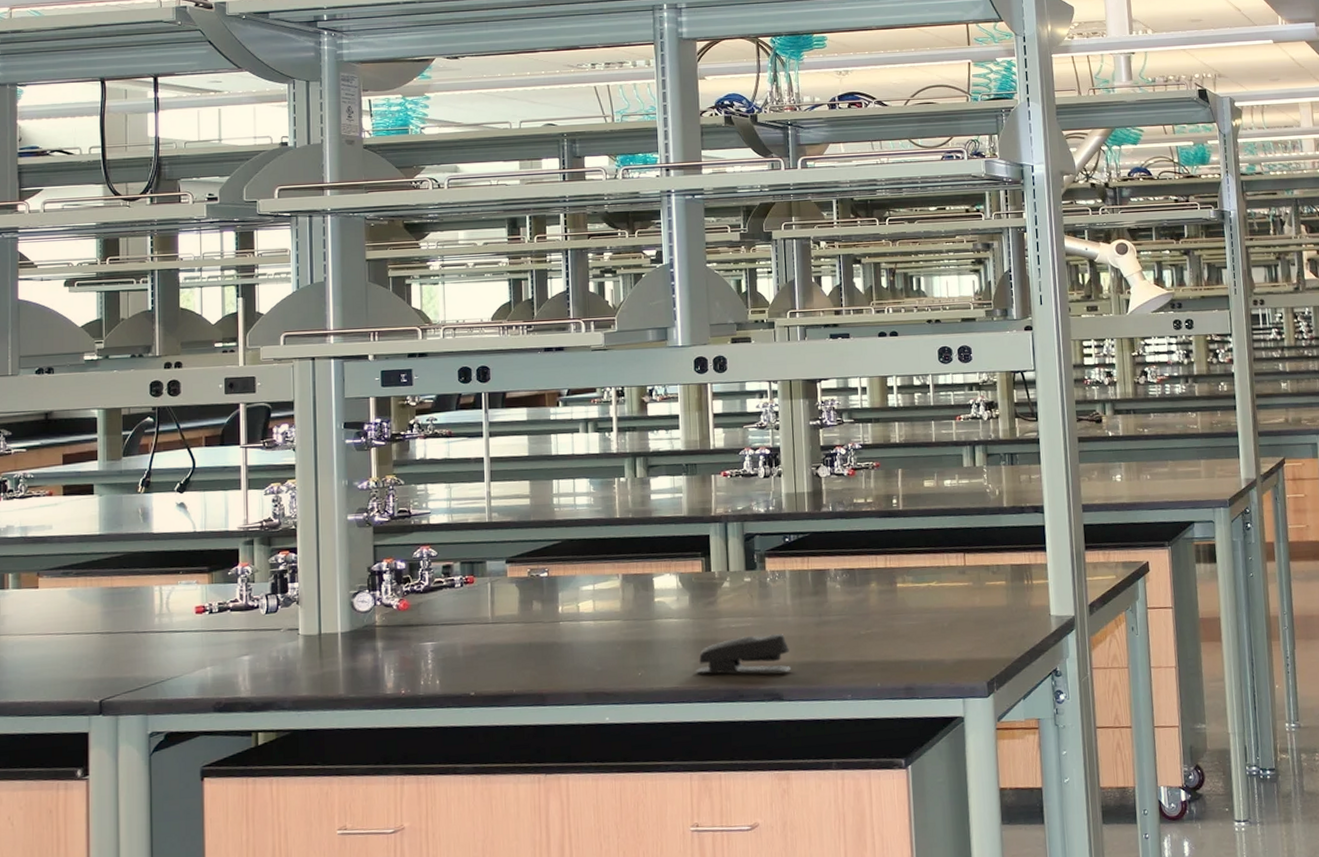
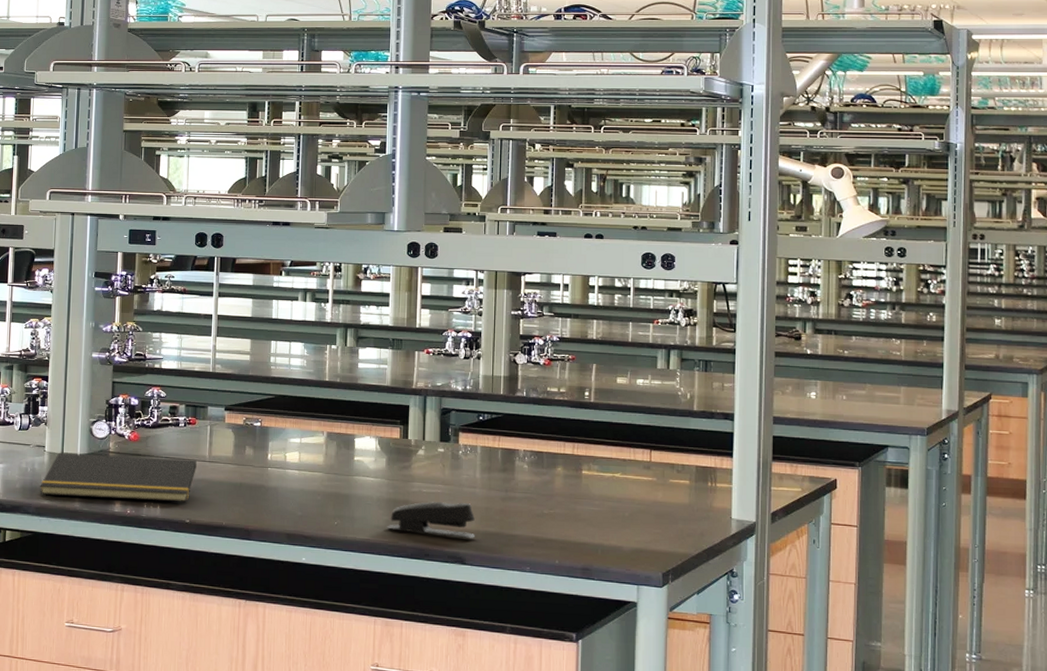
notepad: none [295,622,478,685] -> present [40,453,197,503]

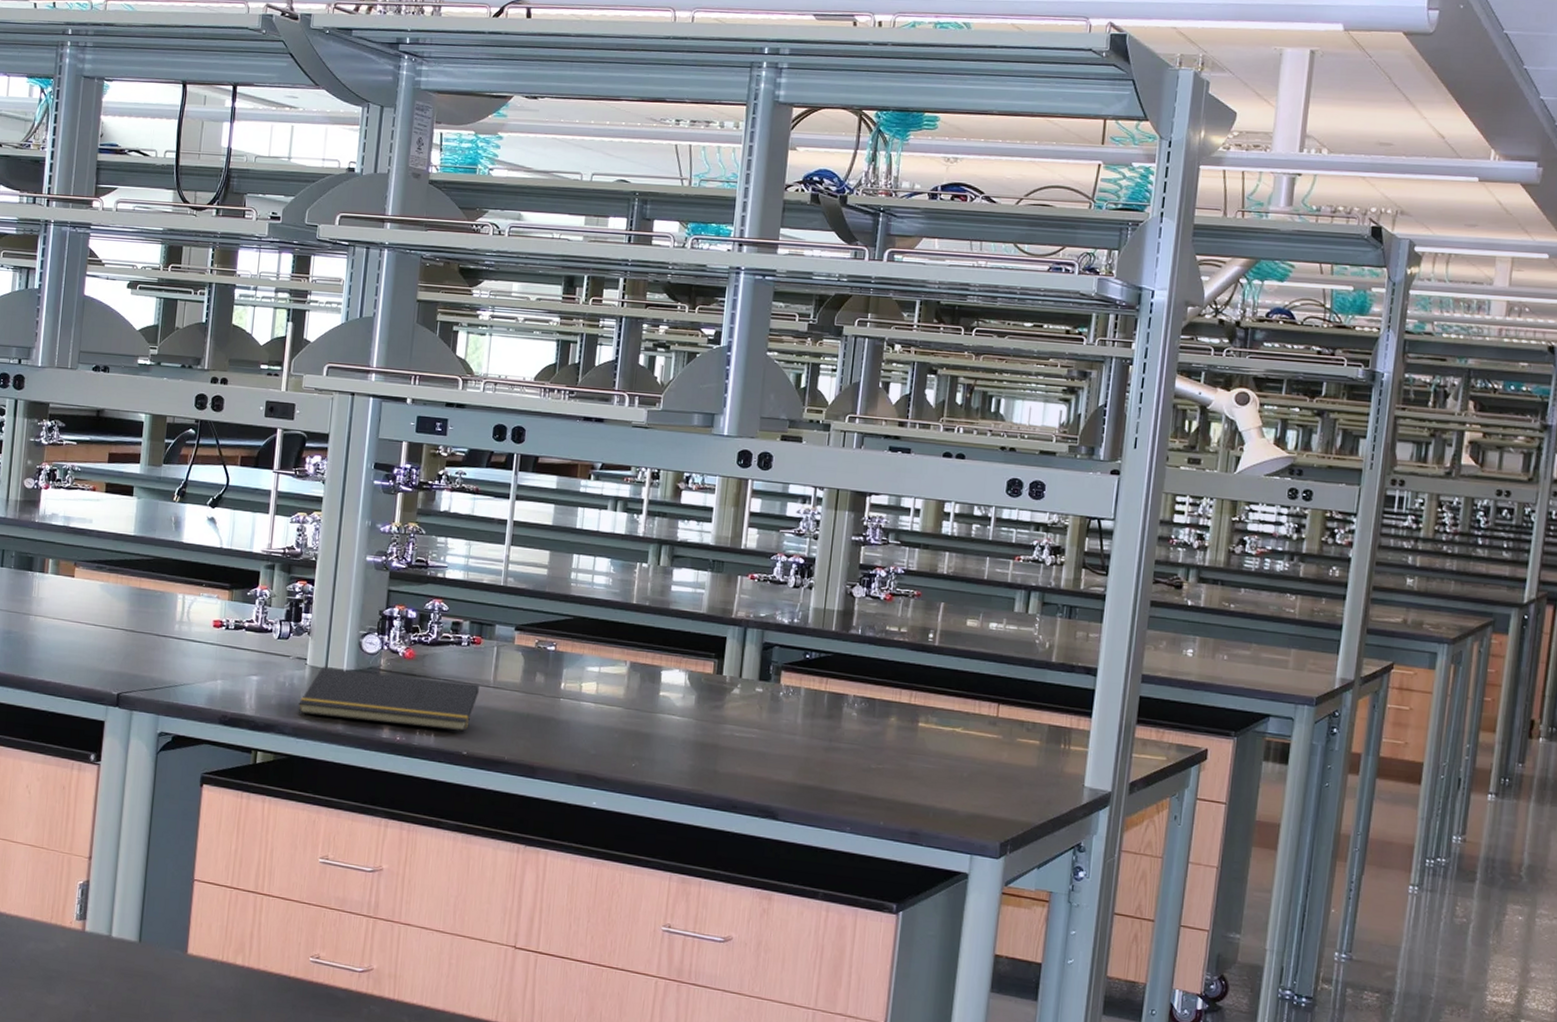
stapler: present [386,501,475,538] -> none [690,747,792,791]

